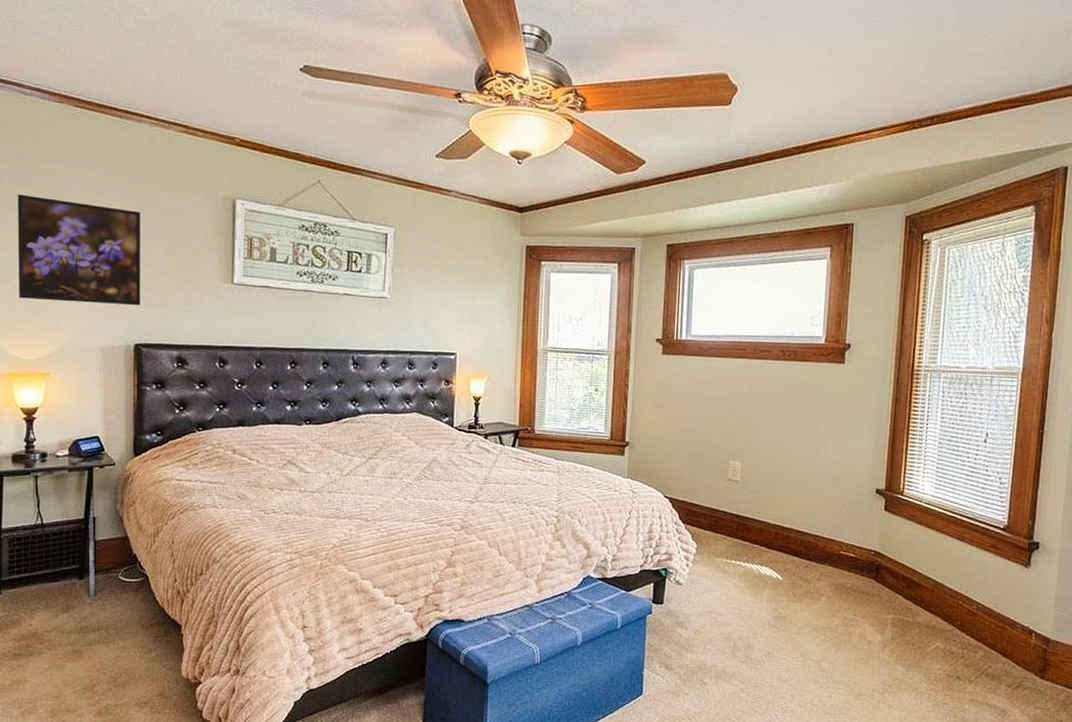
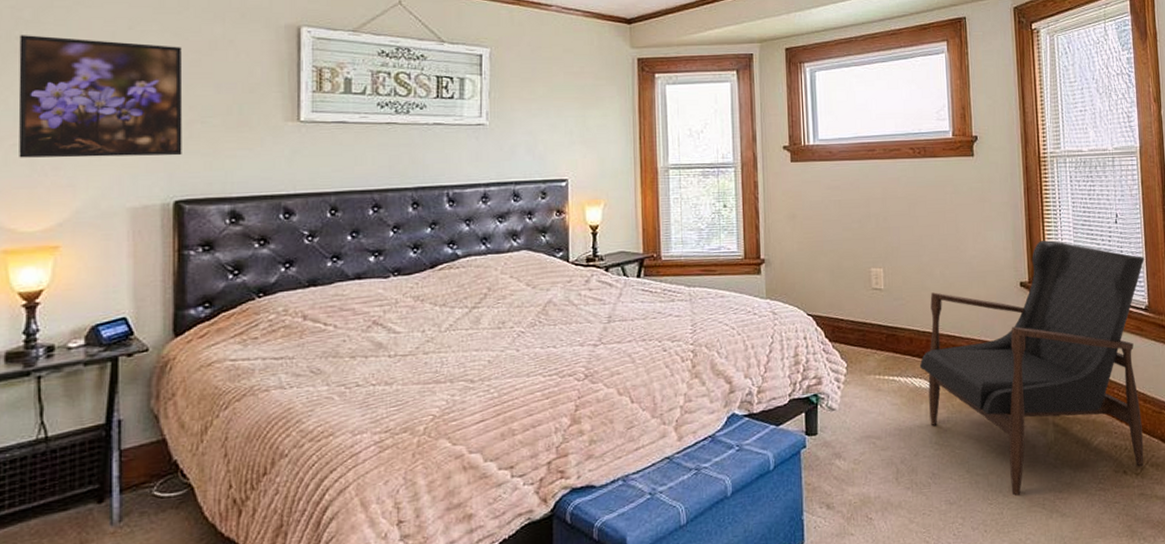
armchair: none [766,452,1011,683] -> present [919,240,1145,496]

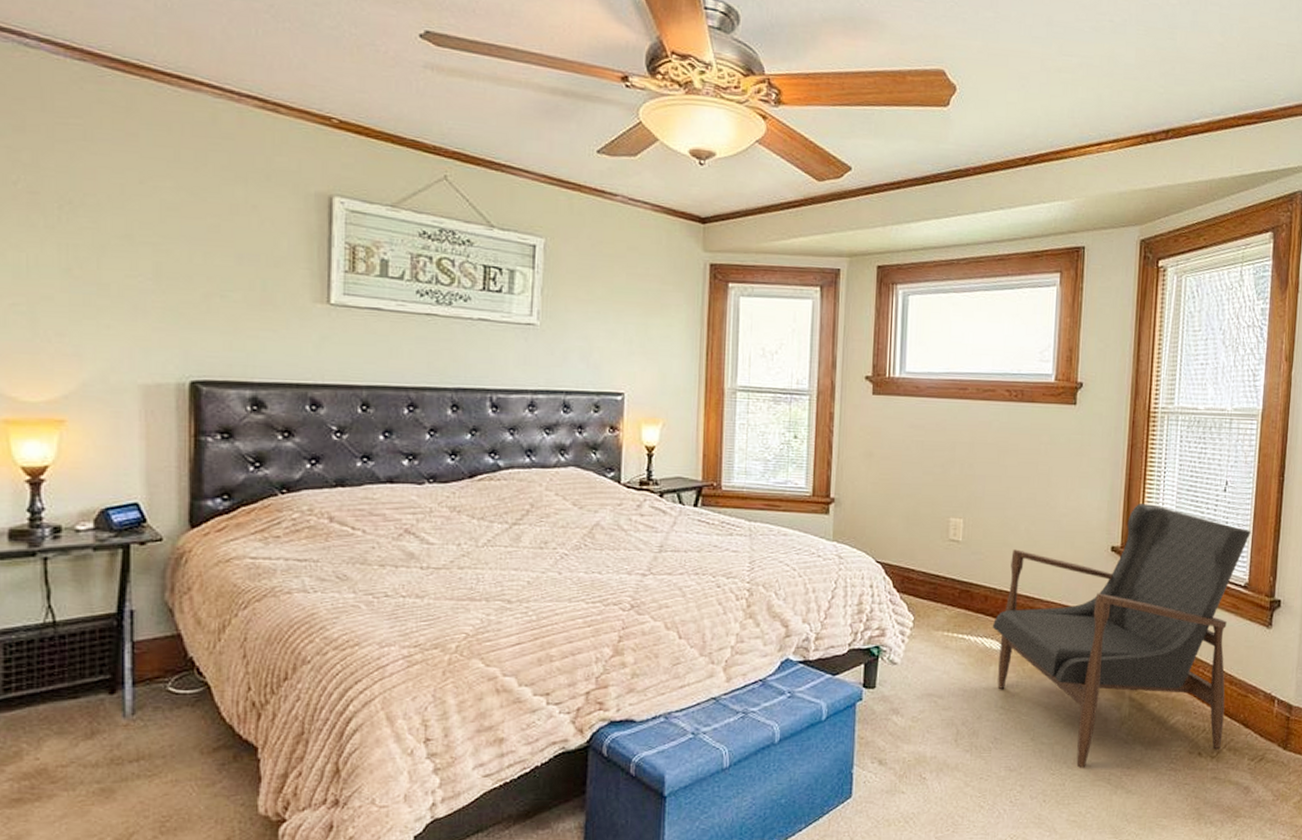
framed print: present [18,35,183,158] -> none [17,180,200,332]

